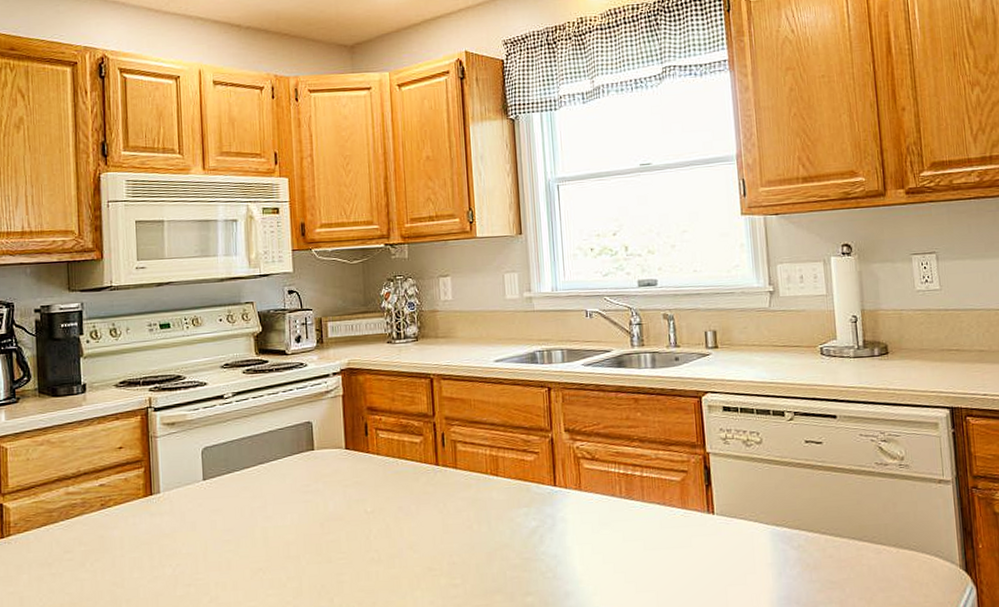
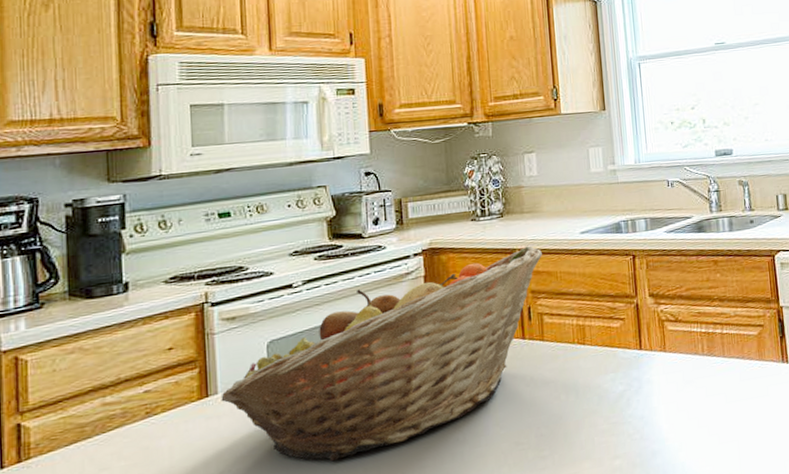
fruit basket: none [163,371,456,567] -> present [221,245,542,462]

